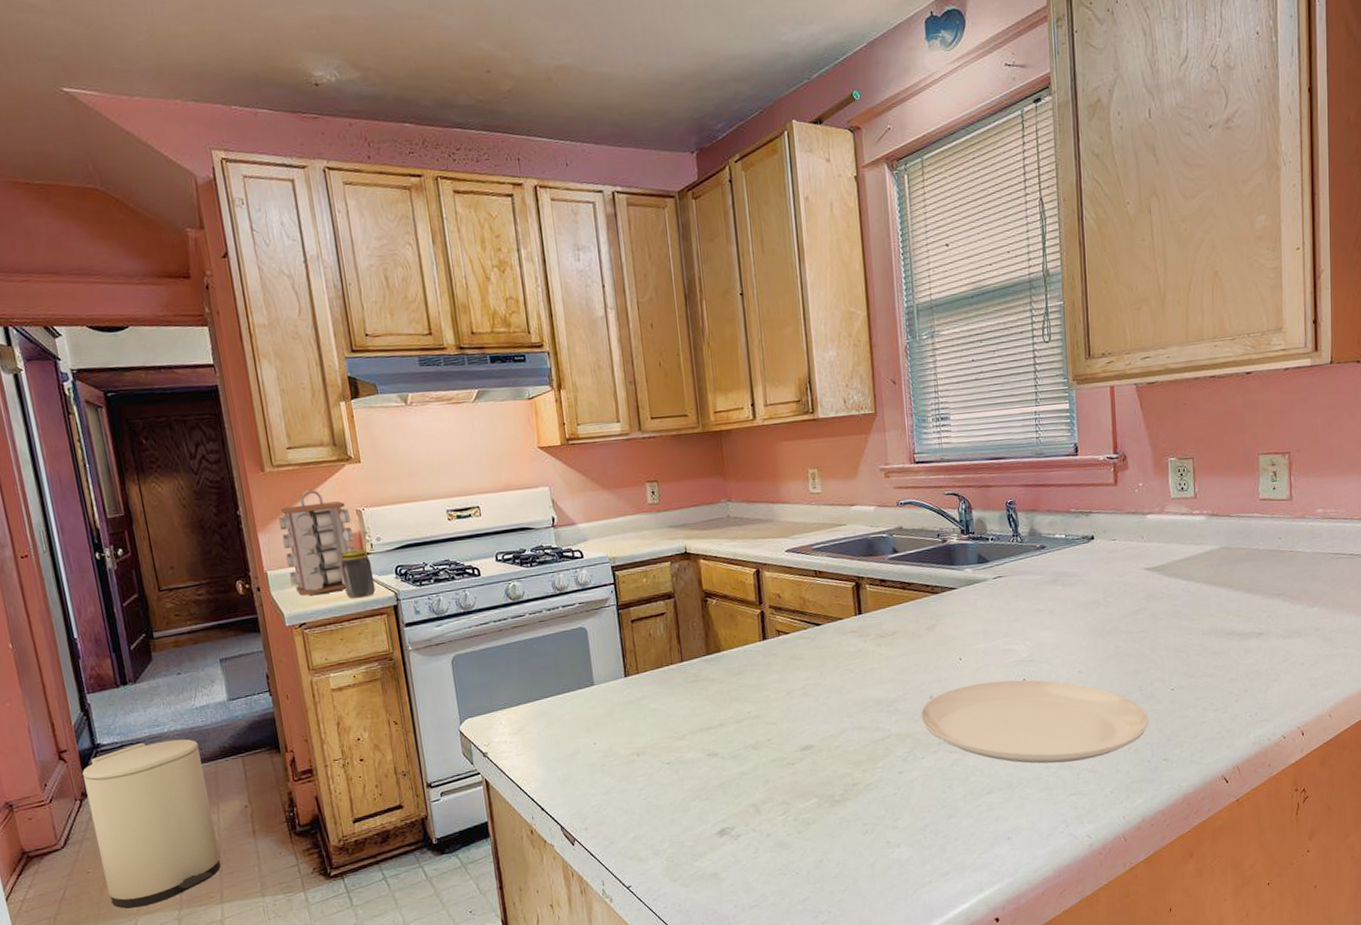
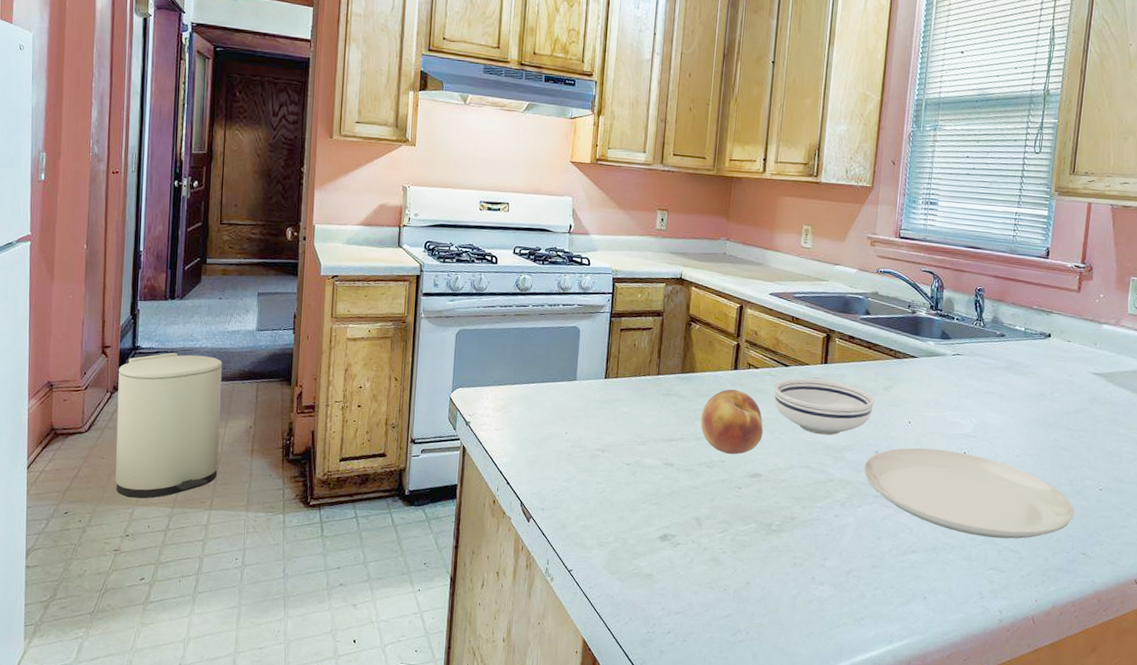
spice rack: present [278,489,356,596] -> none [333,161,397,254]
jar: present [341,549,376,599] -> none [378,220,406,264]
fruit: none [736,661,807,732] -> present [700,389,764,455]
bowl: none [809,631,919,691] -> present [774,378,875,435]

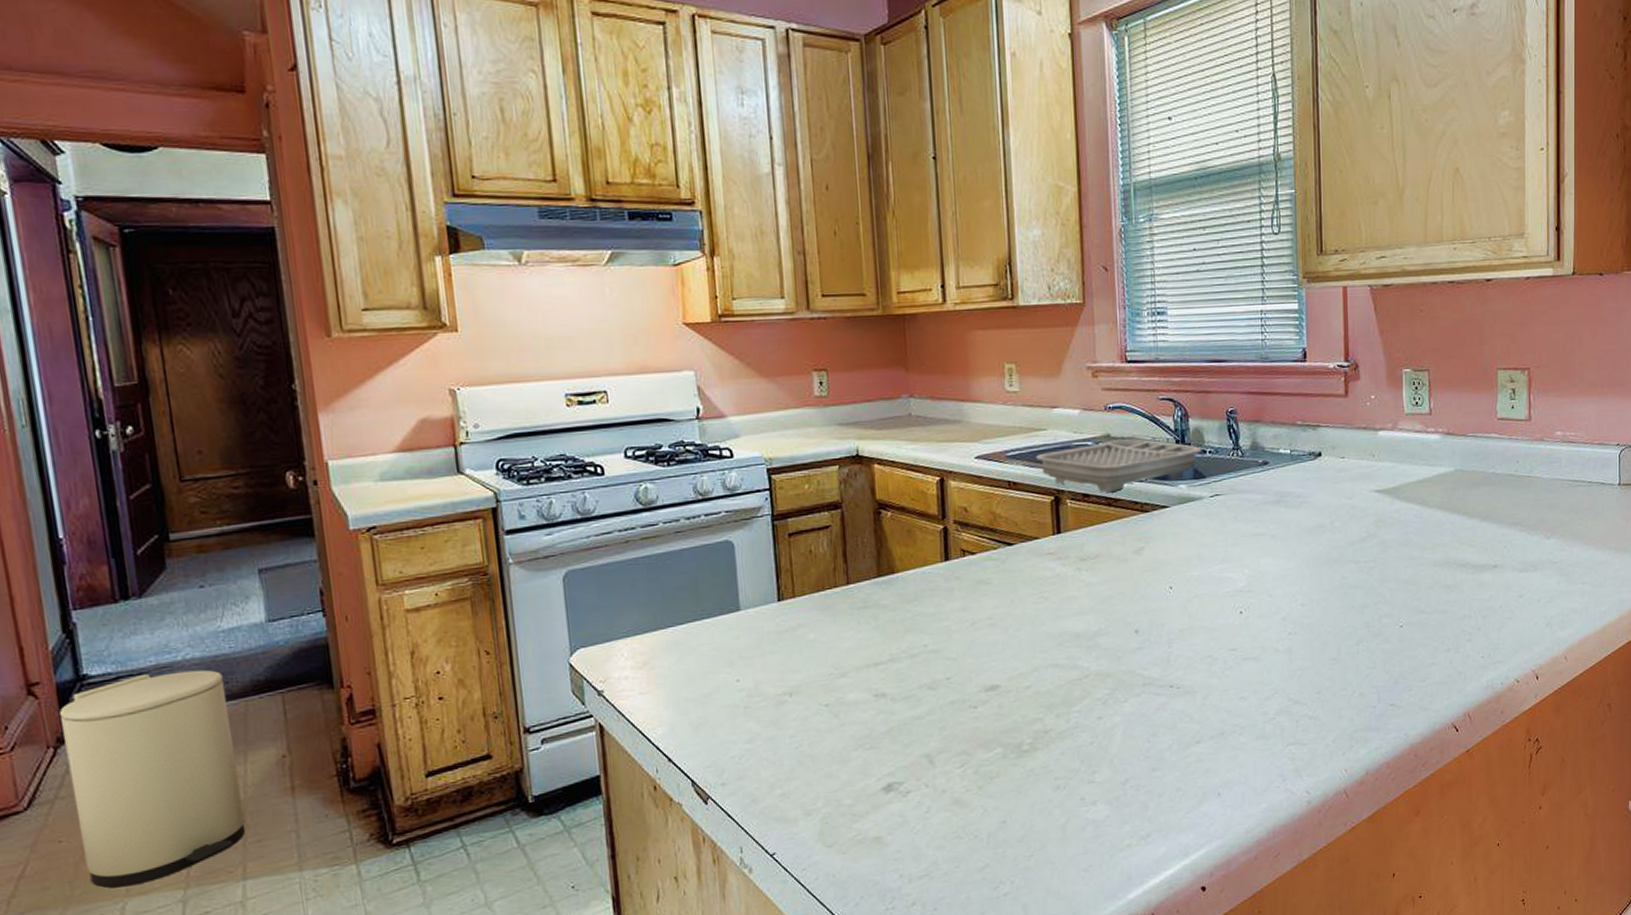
fruit: present [700,389,764,455] -> none [911,585,994,669]
bowl: present [774,378,875,435] -> none [999,553,1125,623]
dish rack: none [816,297,951,338] -> present [1035,439,1202,492]
plate: present [864,448,1074,539] -> none [1124,613,1376,709]

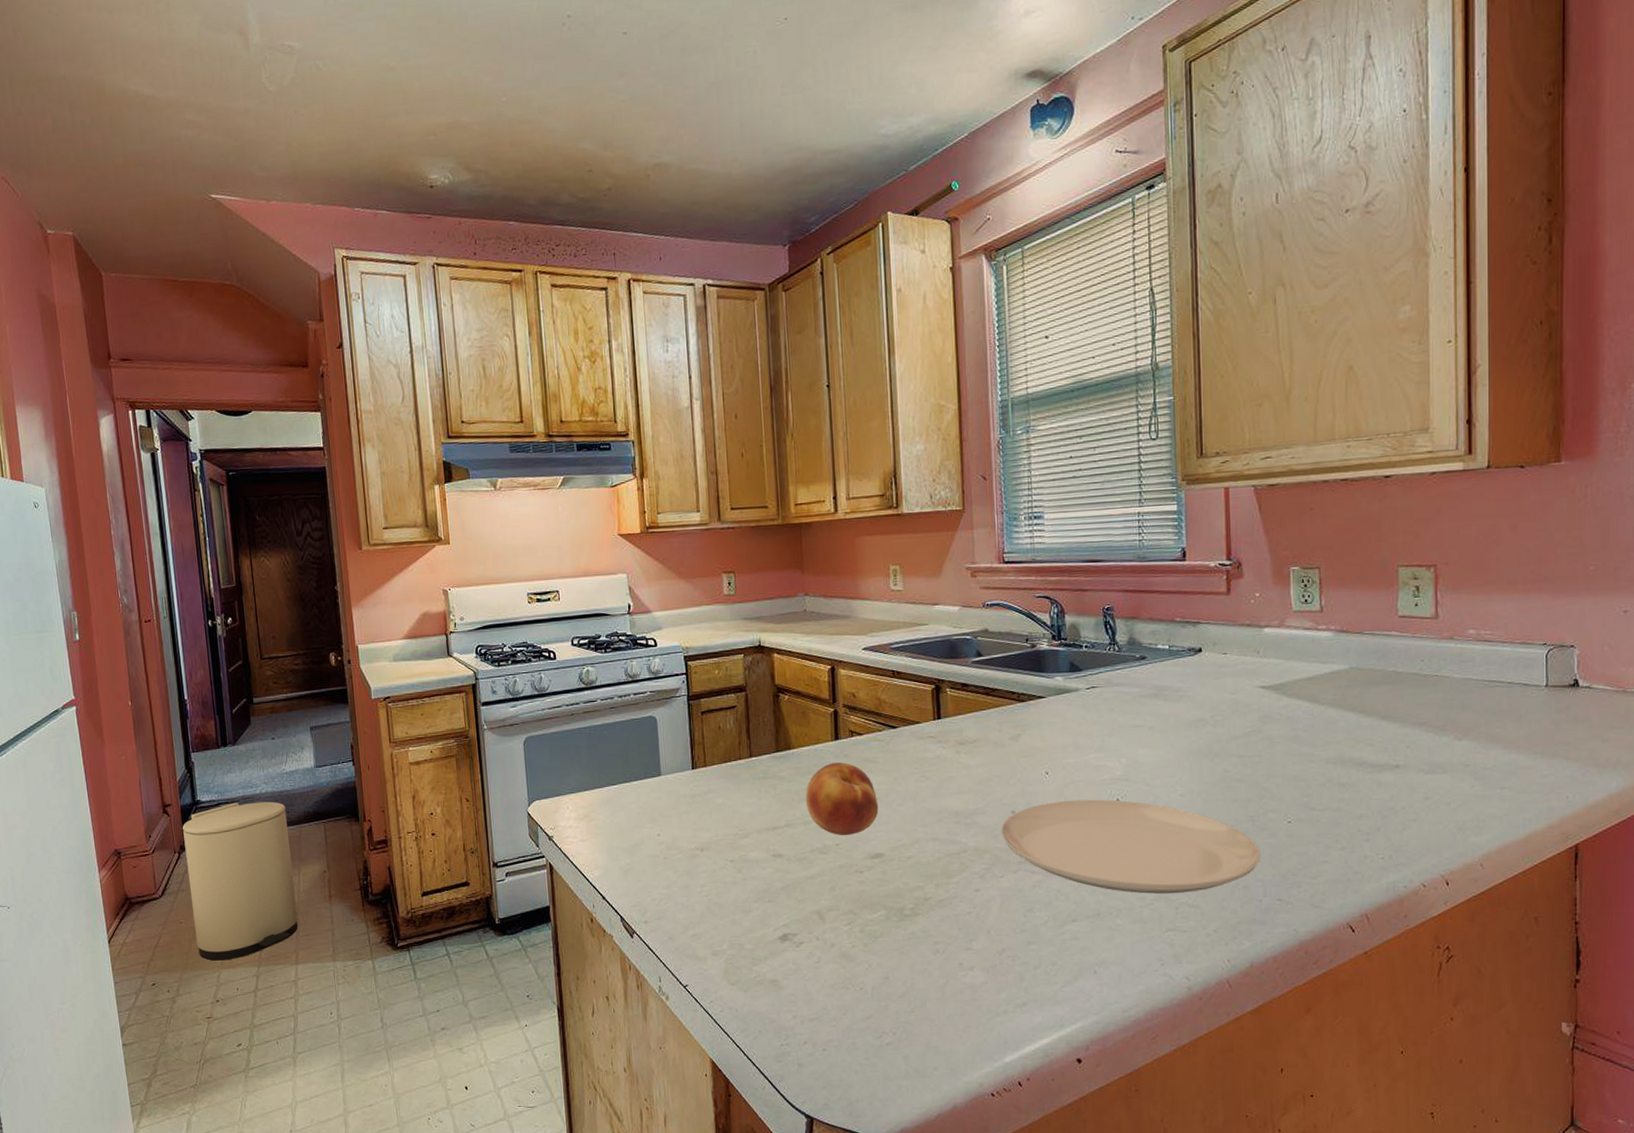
fruit: none [911,585,994,669] -> present [805,762,879,836]
dish rack: present [1035,439,1202,492] -> none [917,633,1078,682]
plate: none [1124,613,1376,709] -> present [1001,799,1261,894]

